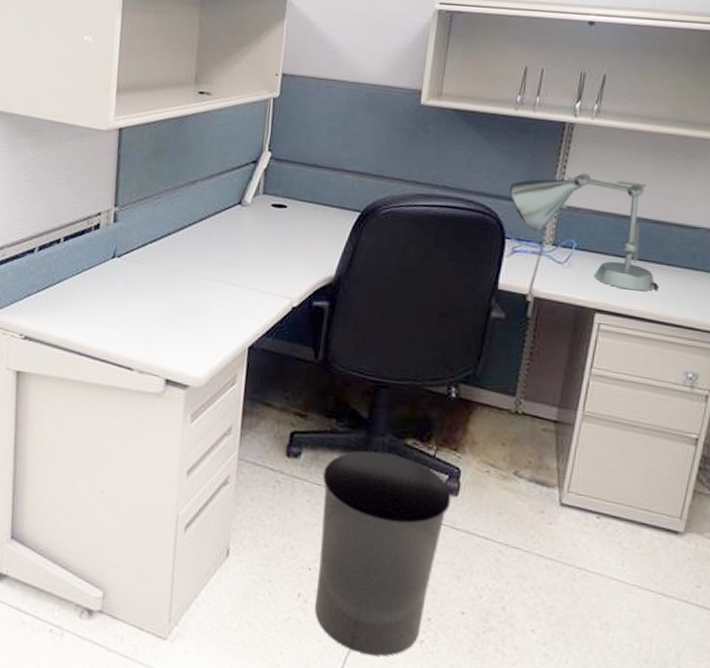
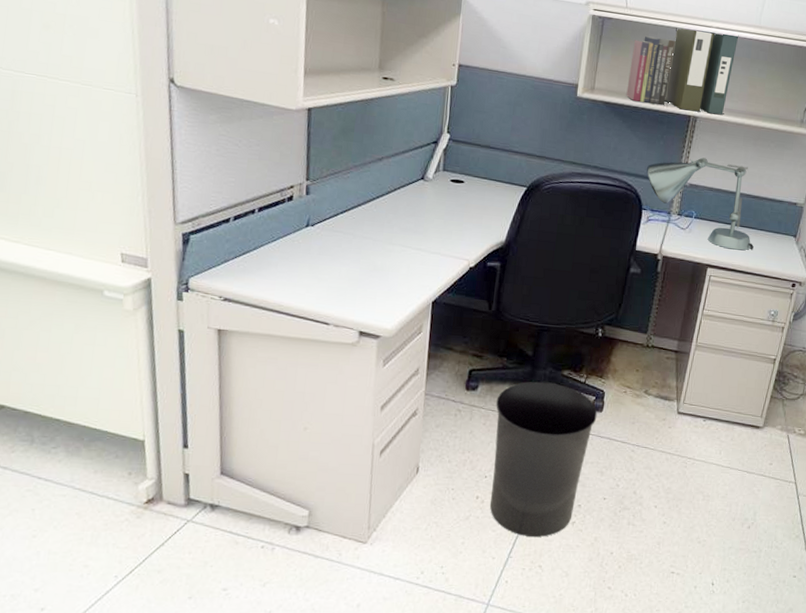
books: none [482,31,543,110] -> present [626,37,676,105]
binder: none [531,19,594,117] -> present [665,29,715,112]
binder: none [578,21,627,120] -> present [700,34,739,115]

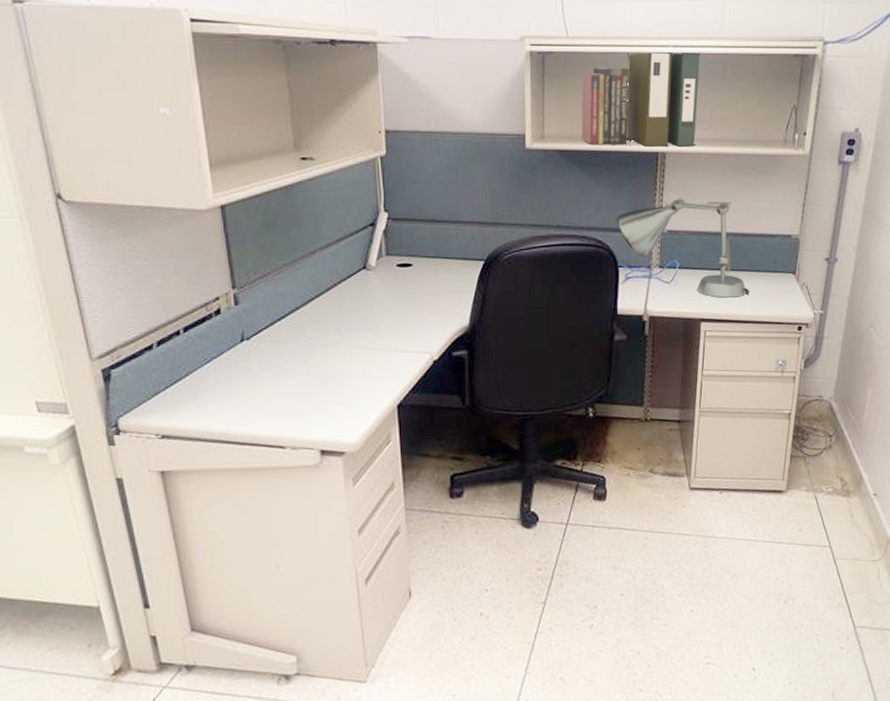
waste bin: present [490,381,598,537] -> none [486,476,601,649]

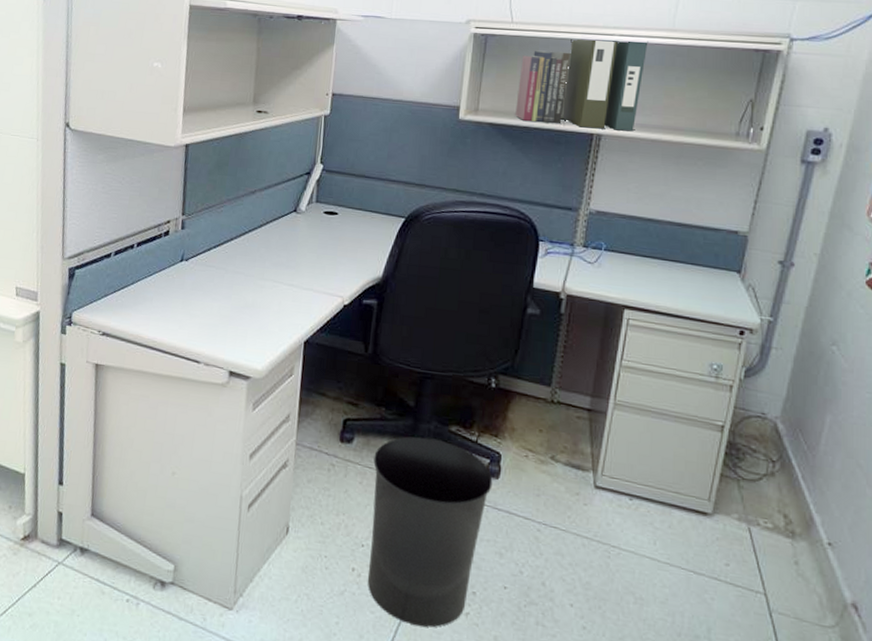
waste bin: none [486,476,601,649] -> present [368,436,493,628]
desk lamp: present [617,198,749,298] -> none [543,180,683,289]

